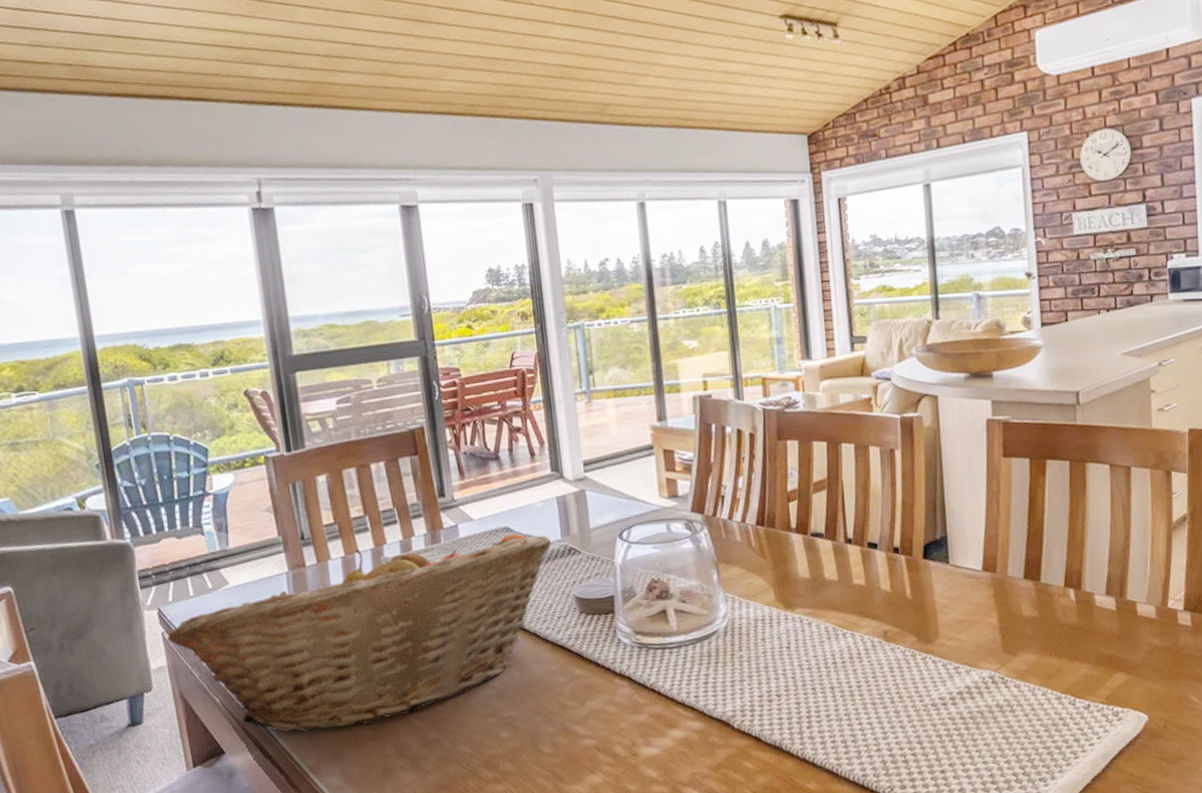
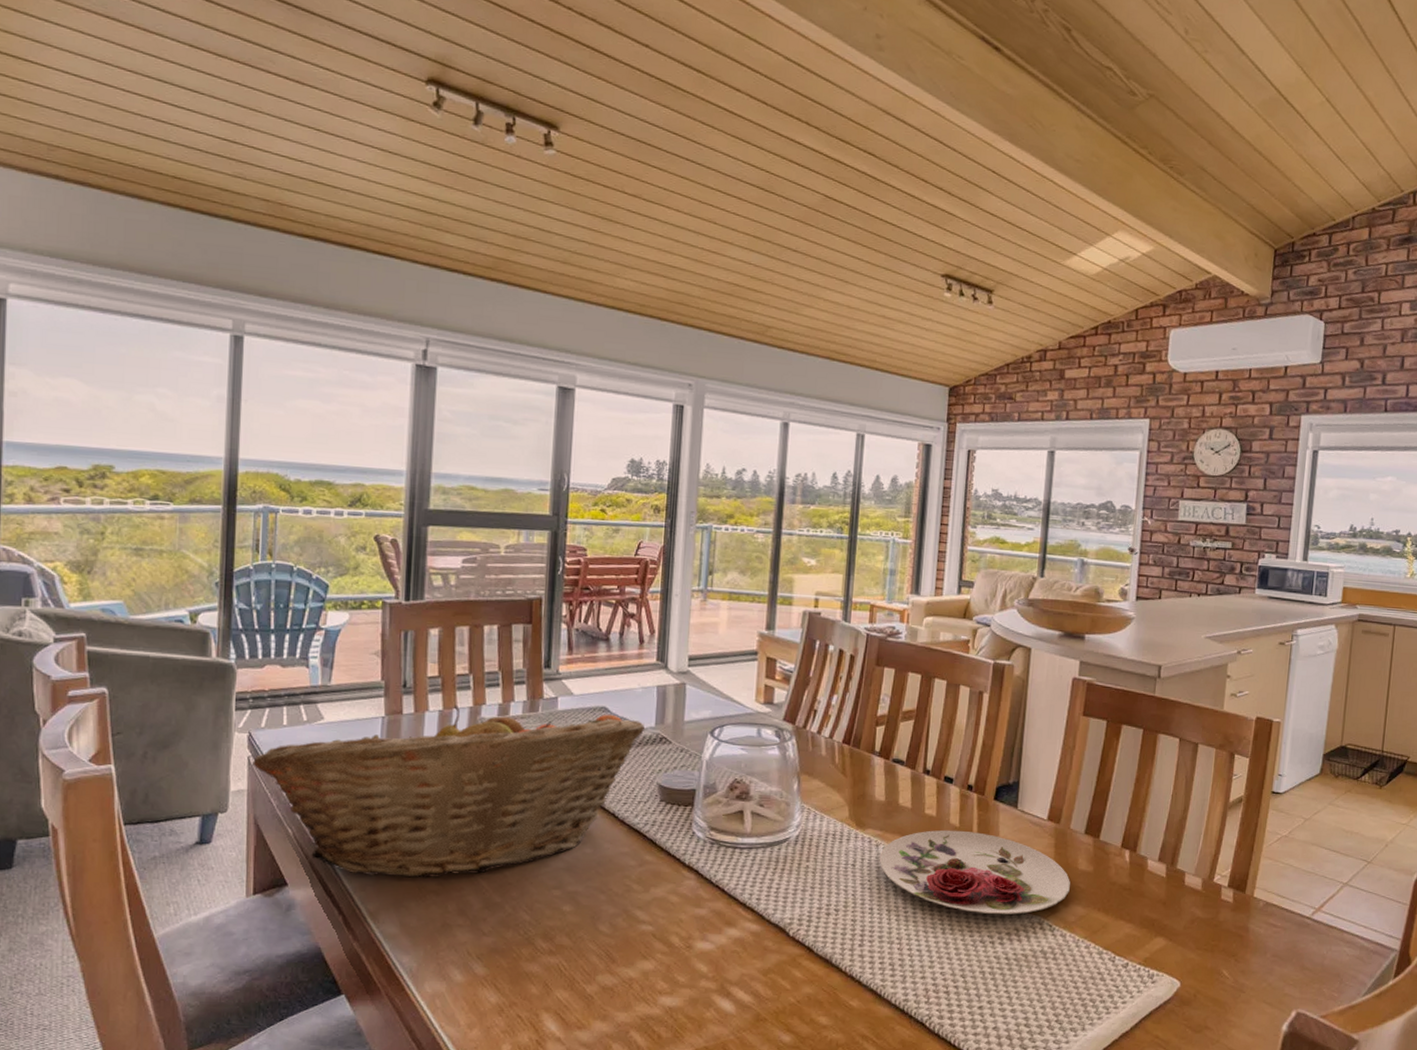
plate: none [813,594,1017,677] -> present [879,829,1070,915]

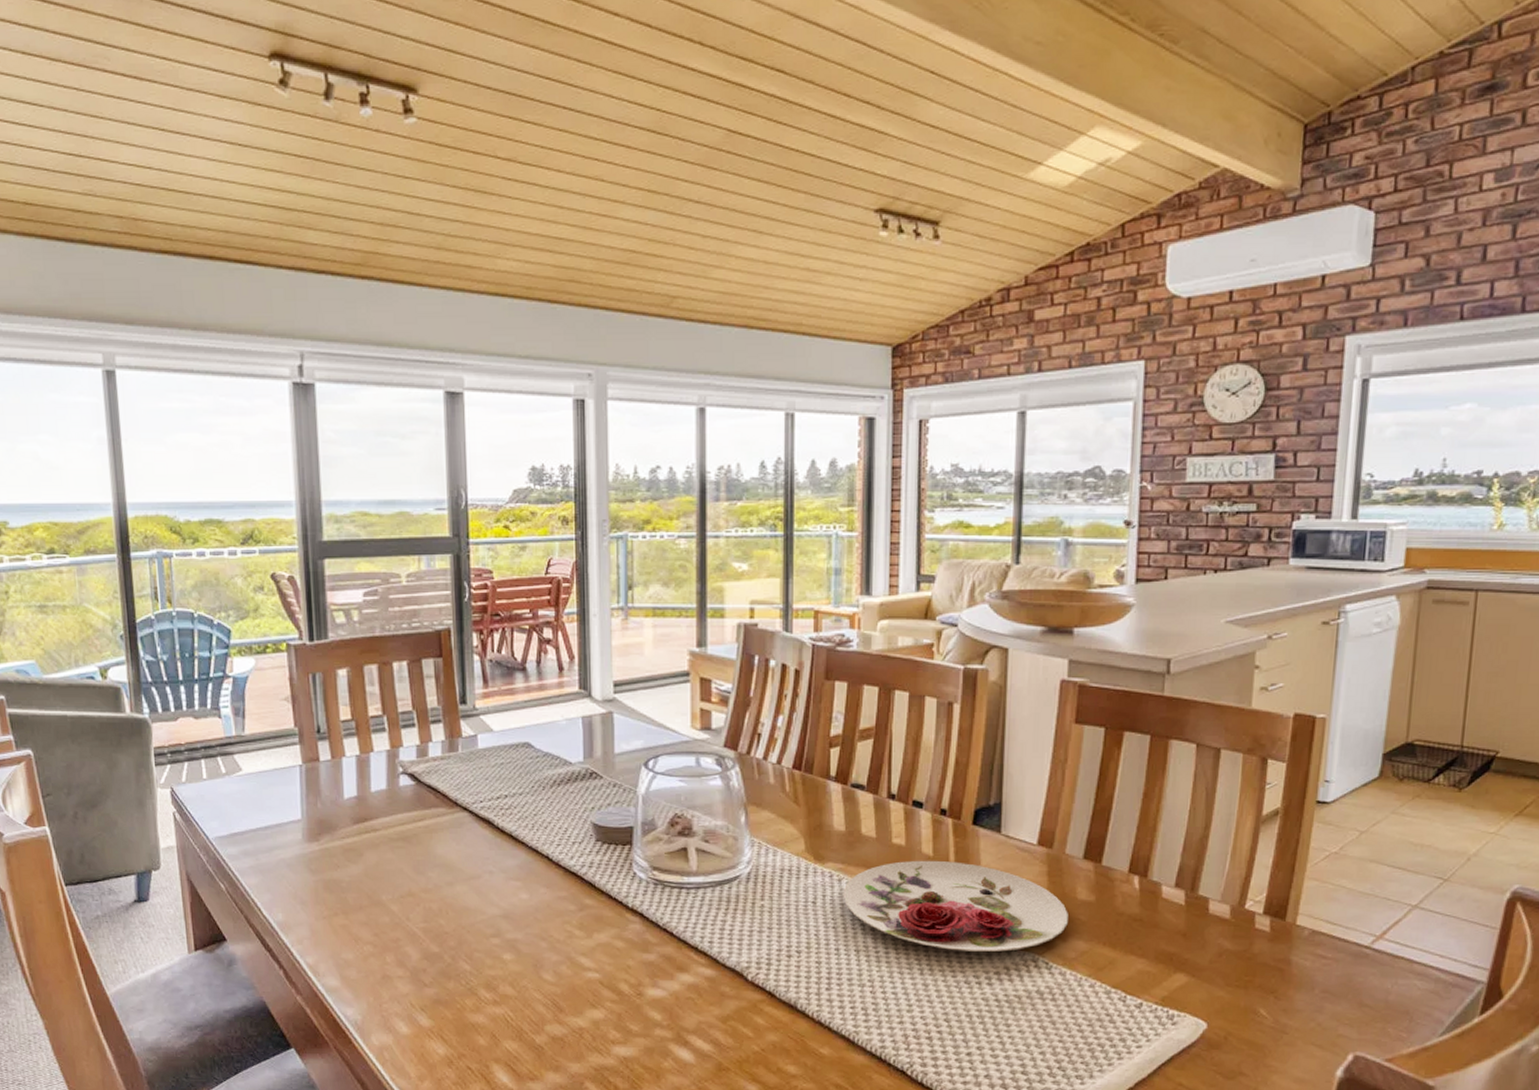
fruit basket: present [253,706,645,878] -> none [178,750,572,930]

